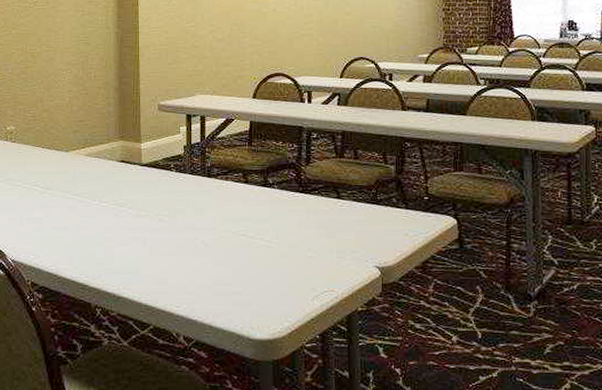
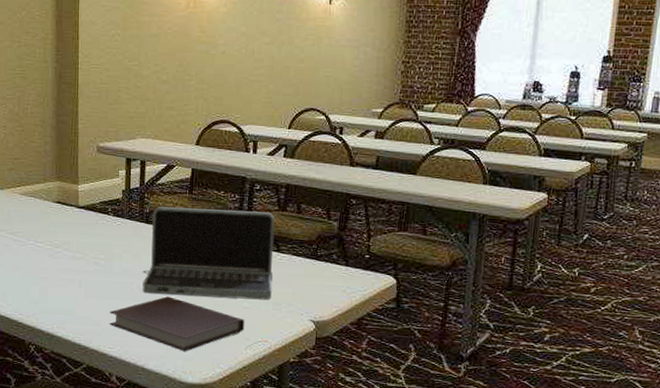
notebook: none [175,250,310,306] -> present [109,296,245,352]
laptop: none [207,160,335,249] -> present [142,207,275,300]

